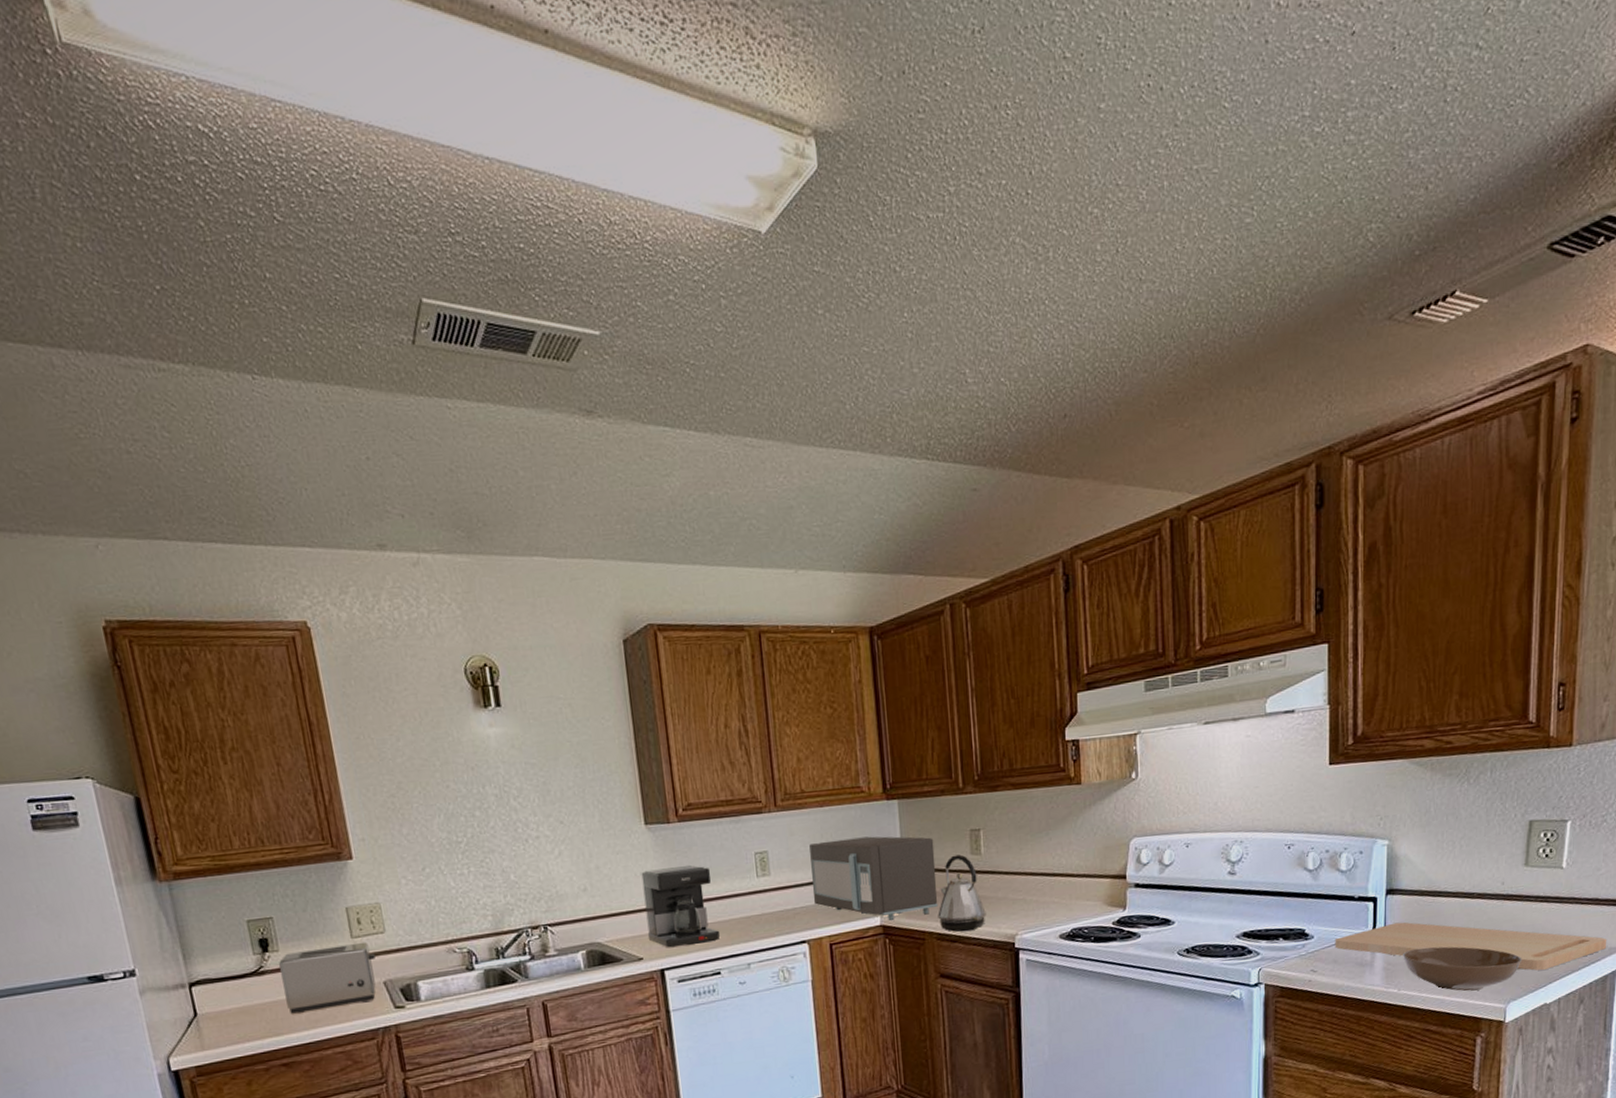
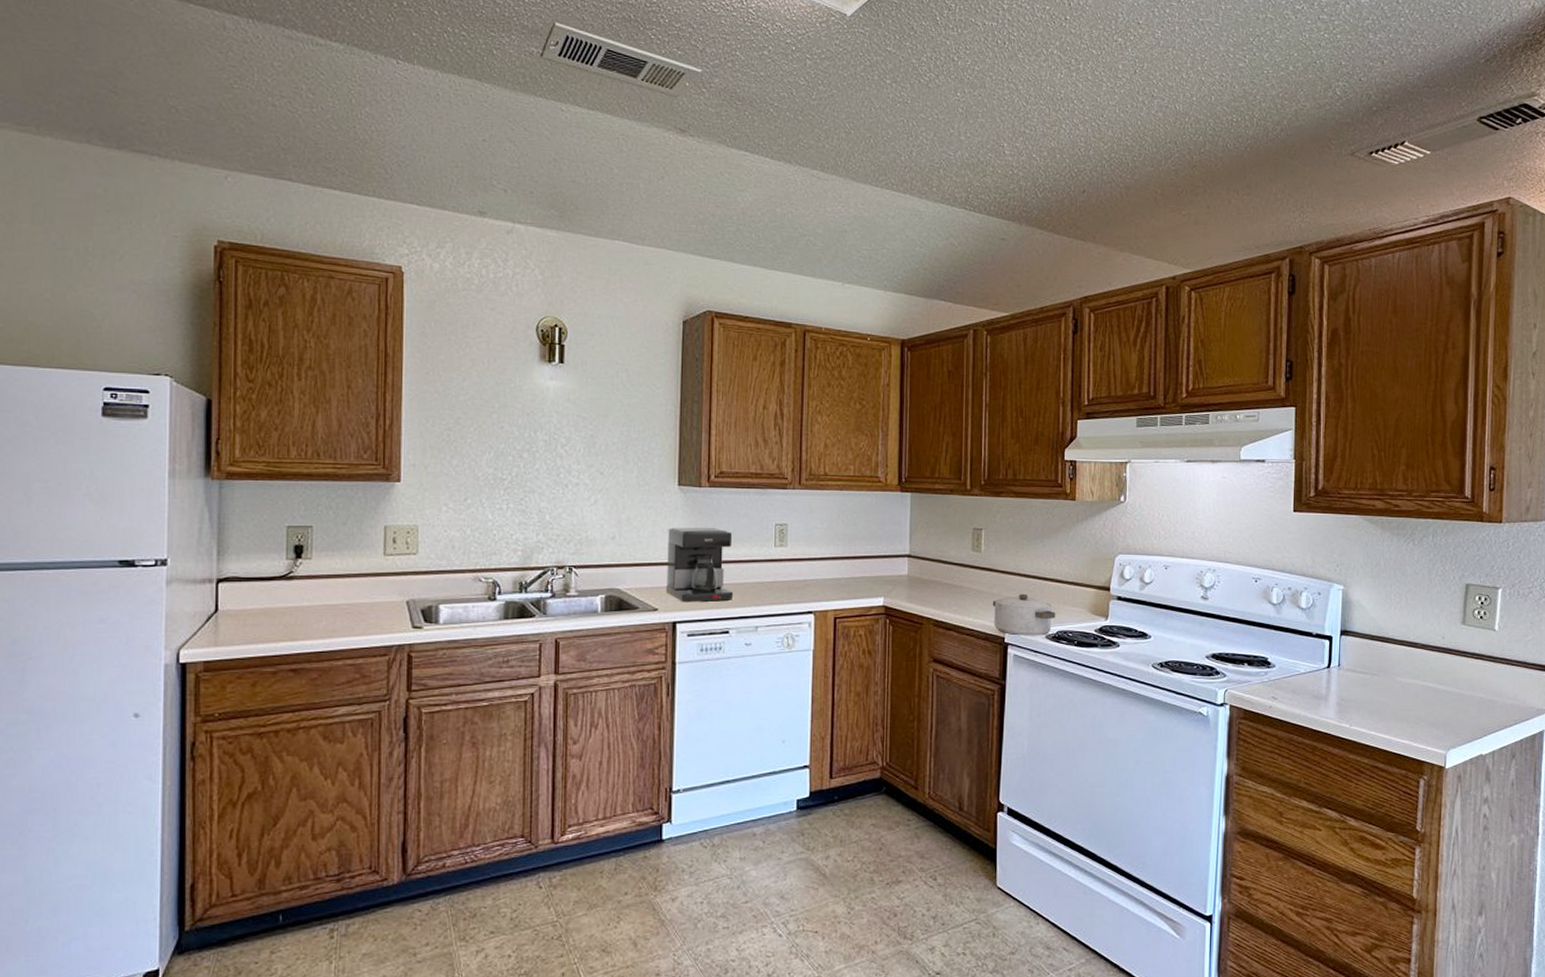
toaster: present [279,941,376,1014] -> none [308,560,403,621]
microwave: present [809,836,938,920] -> none [824,522,940,602]
kettle: present [938,854,986,932] -> none [936,549,981,621]
cooking pot: none [998,893,1069,939] -> present [992,593,1056,636]
cutting board: present [1335,922,1607,971] -> none [1294,662,1535,722]
bowl: present [1403,946,1523,992] -> none [1355,688,1461,734]

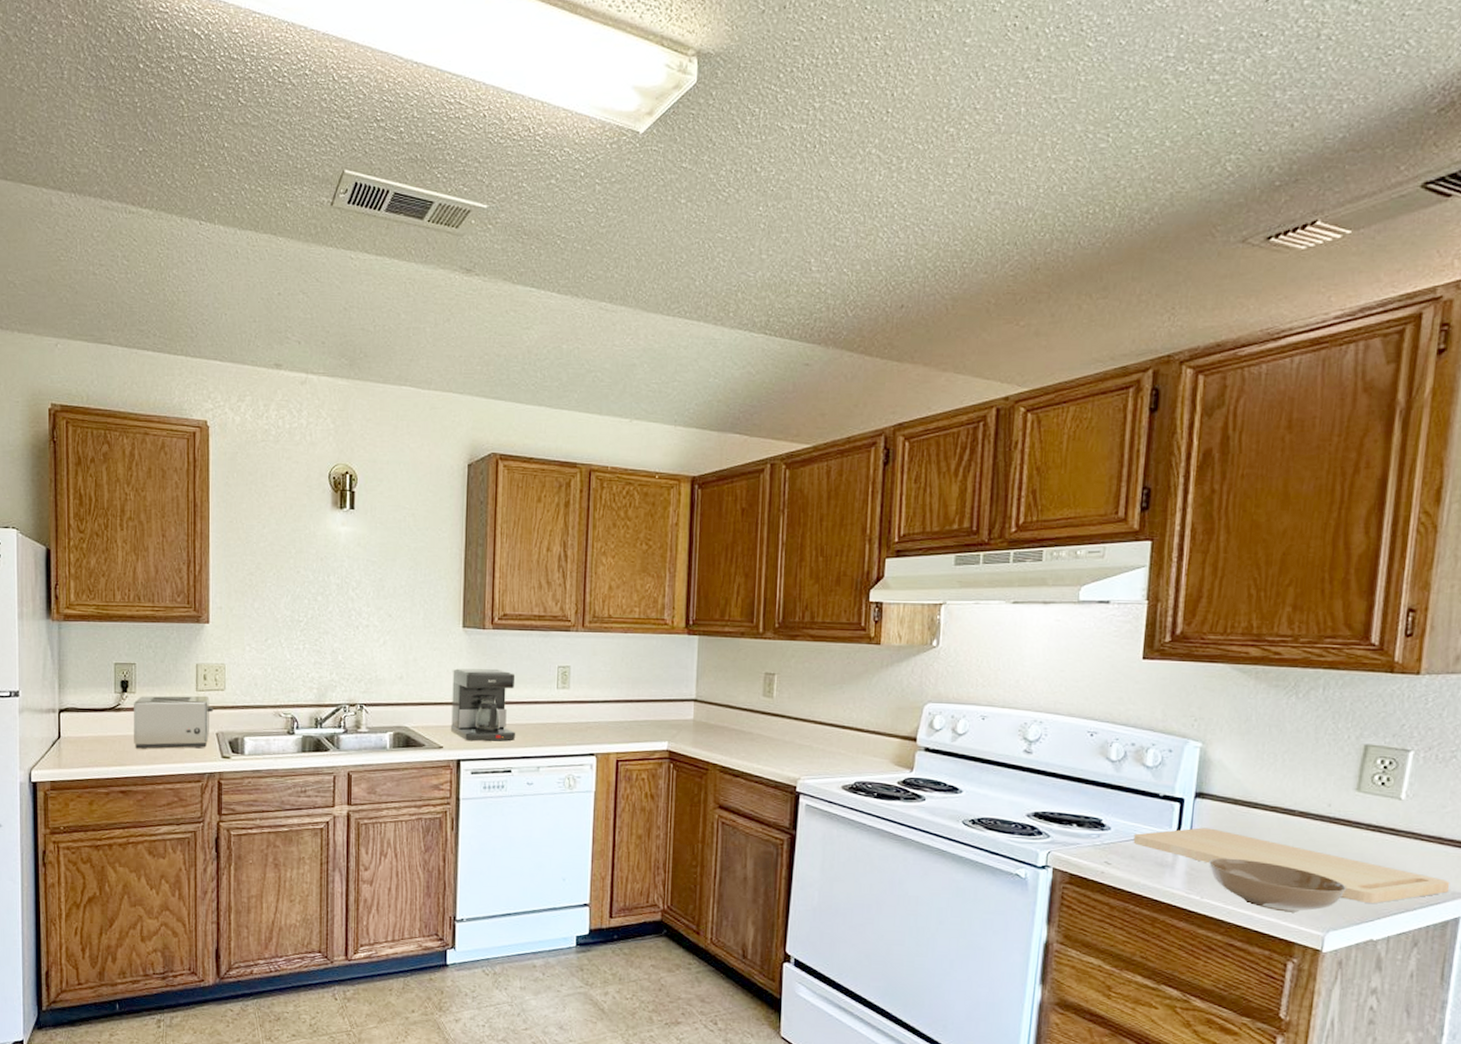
toaster: none [308,560,403,621] -> present [134,695,213,749]
cooking pot: present [992,593,1056,636] -> none [783,741,854,786]
cutting board: none [1294,662,1535,722] -> present [1133,827,1450,903]
bowl: none [1355,688,1461,734] -> present [1209,858,1348,913]

